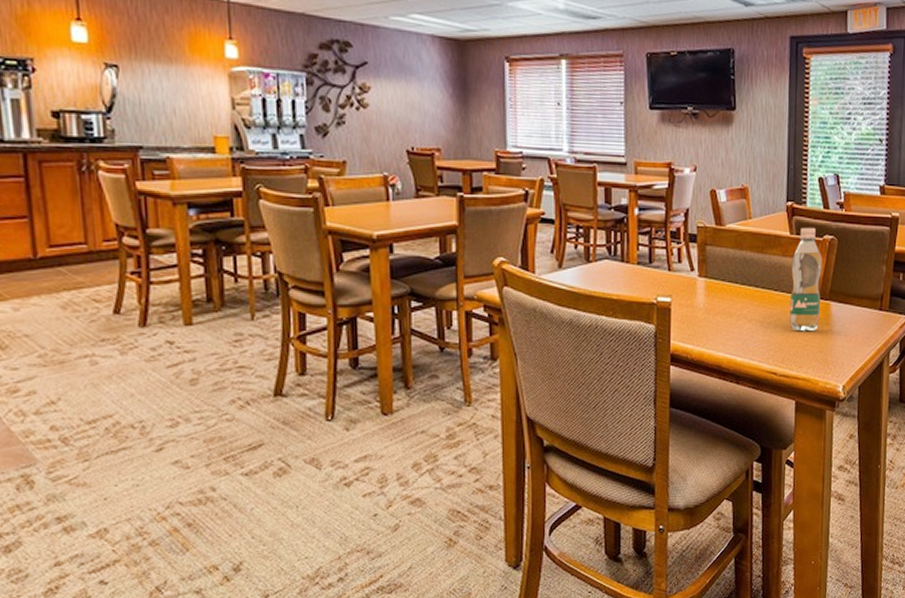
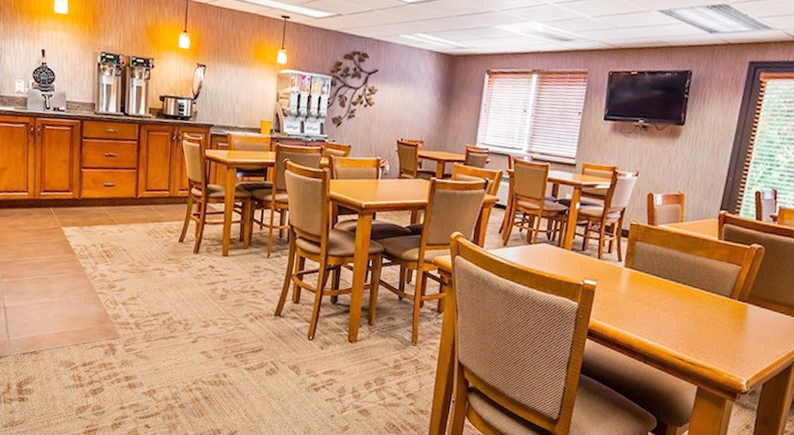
bottle: present [789,227,823,332] -> none [703,235,747,328]

